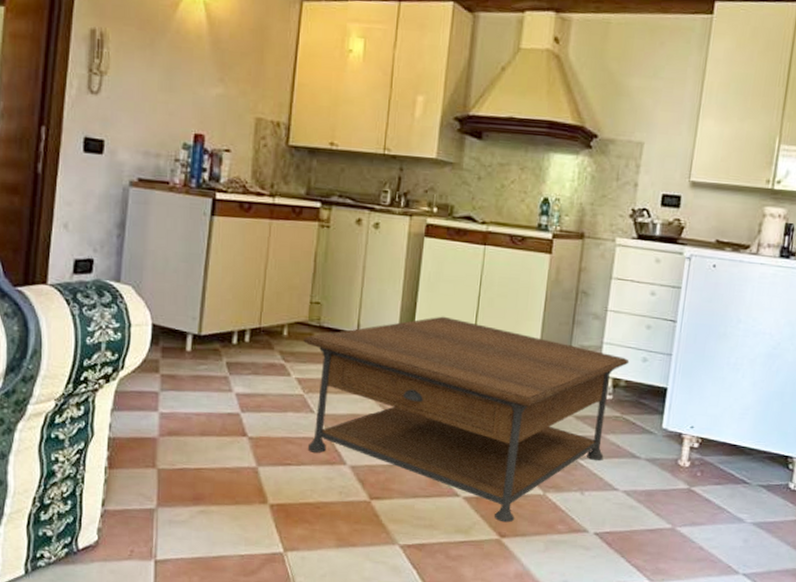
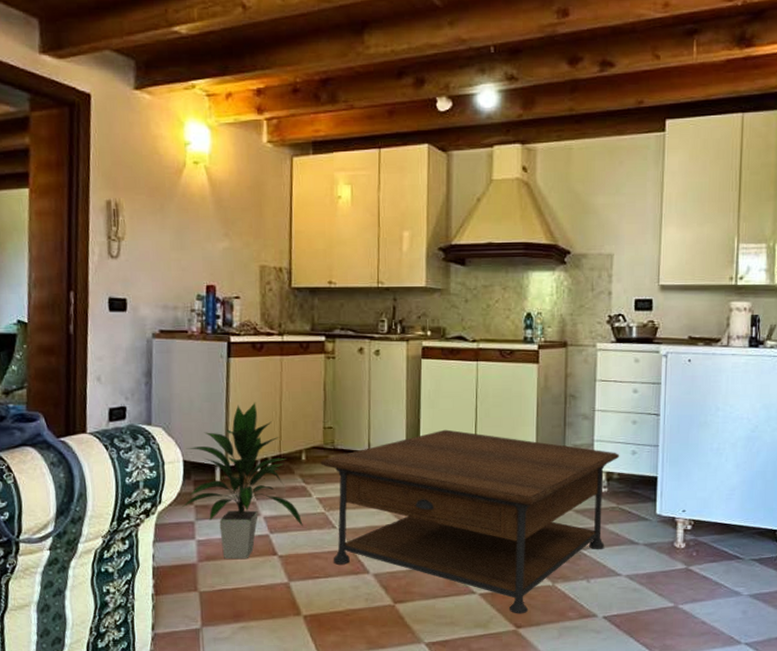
indoor plant: none [145,267,278,438] -> present [181,402,303,560]

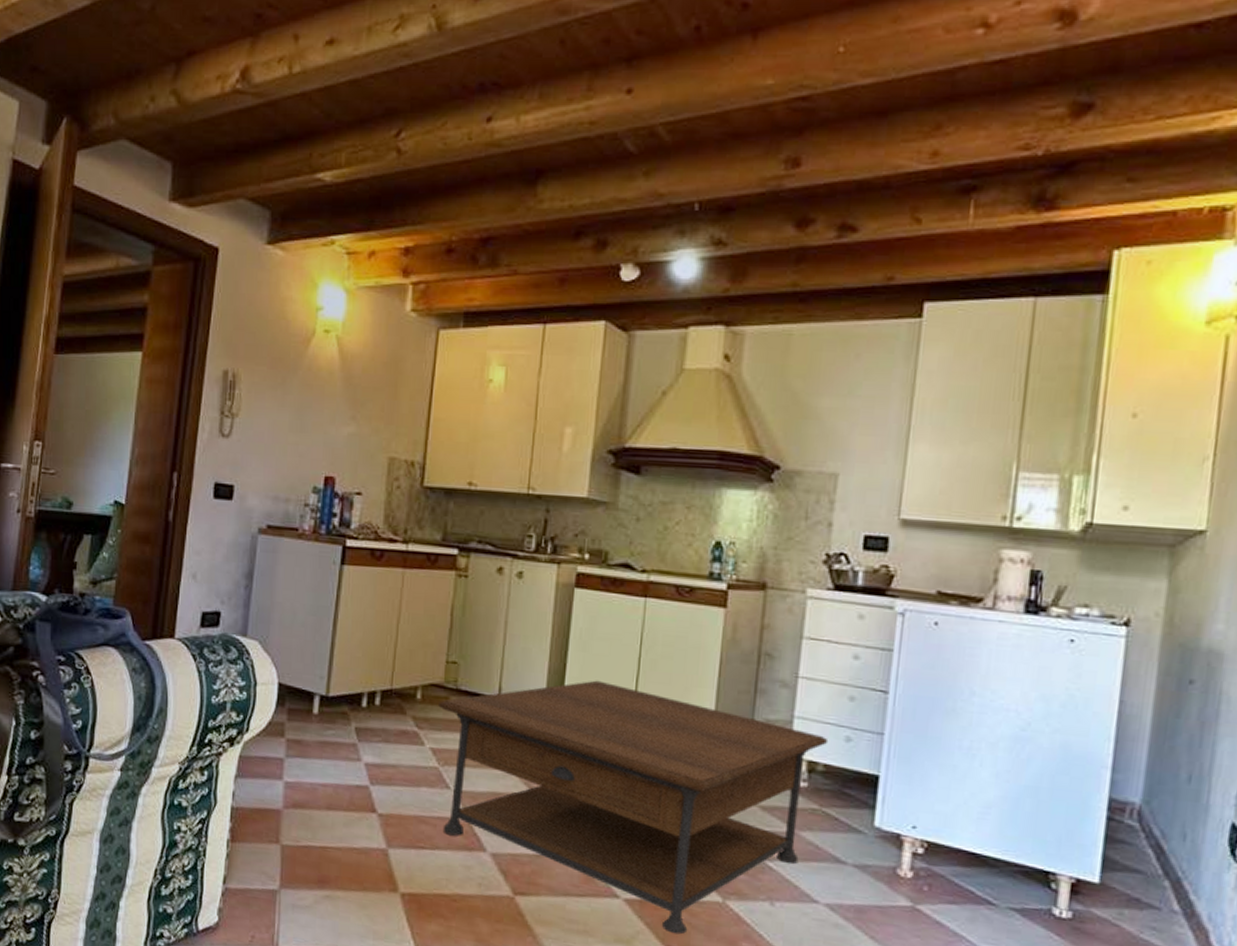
indoor plant: present [181,402,303,560] -> none [270,621,411,813]

